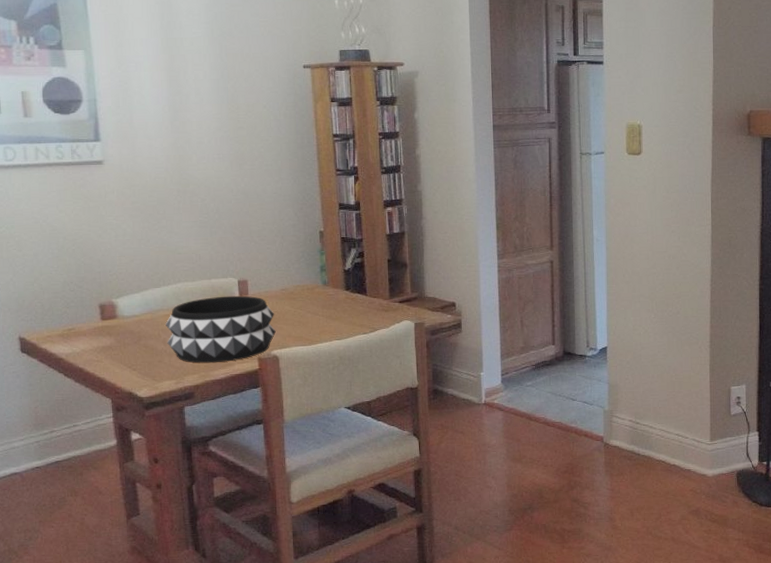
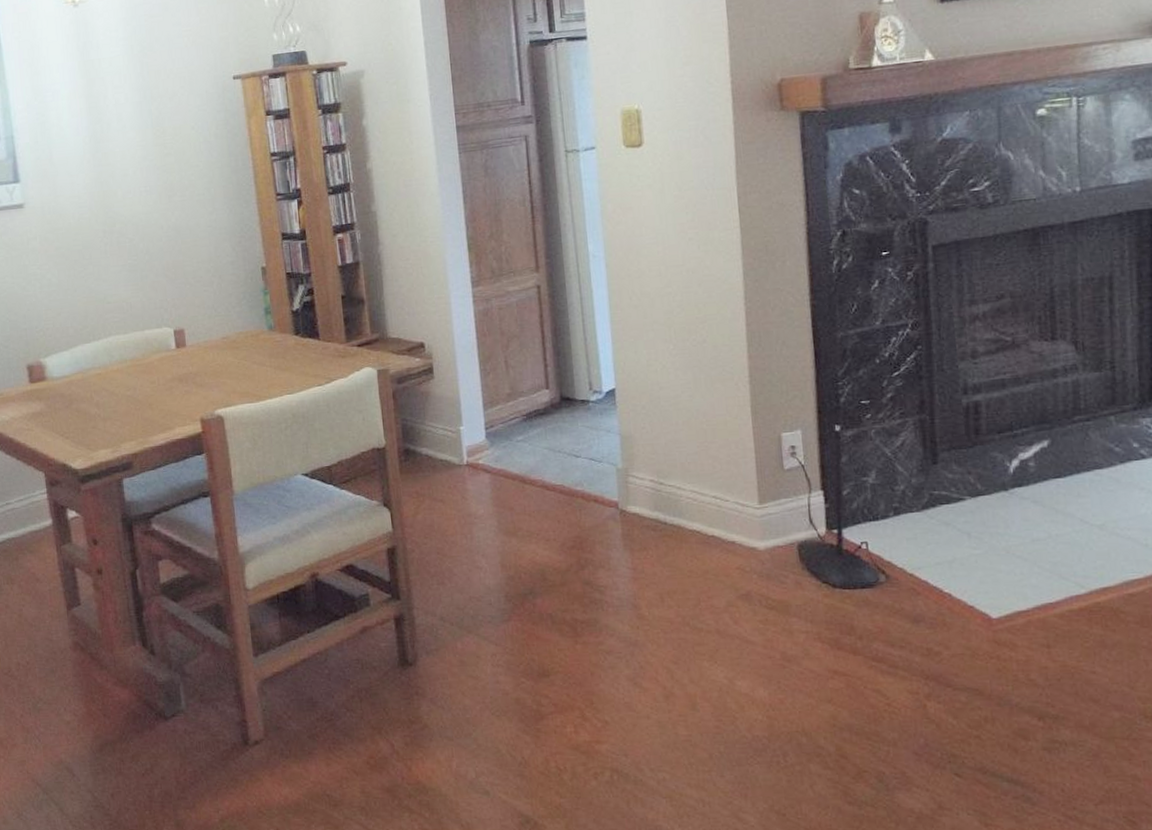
decorative bowl: present [165,295,276,364] -> none [97,347,219,428]

